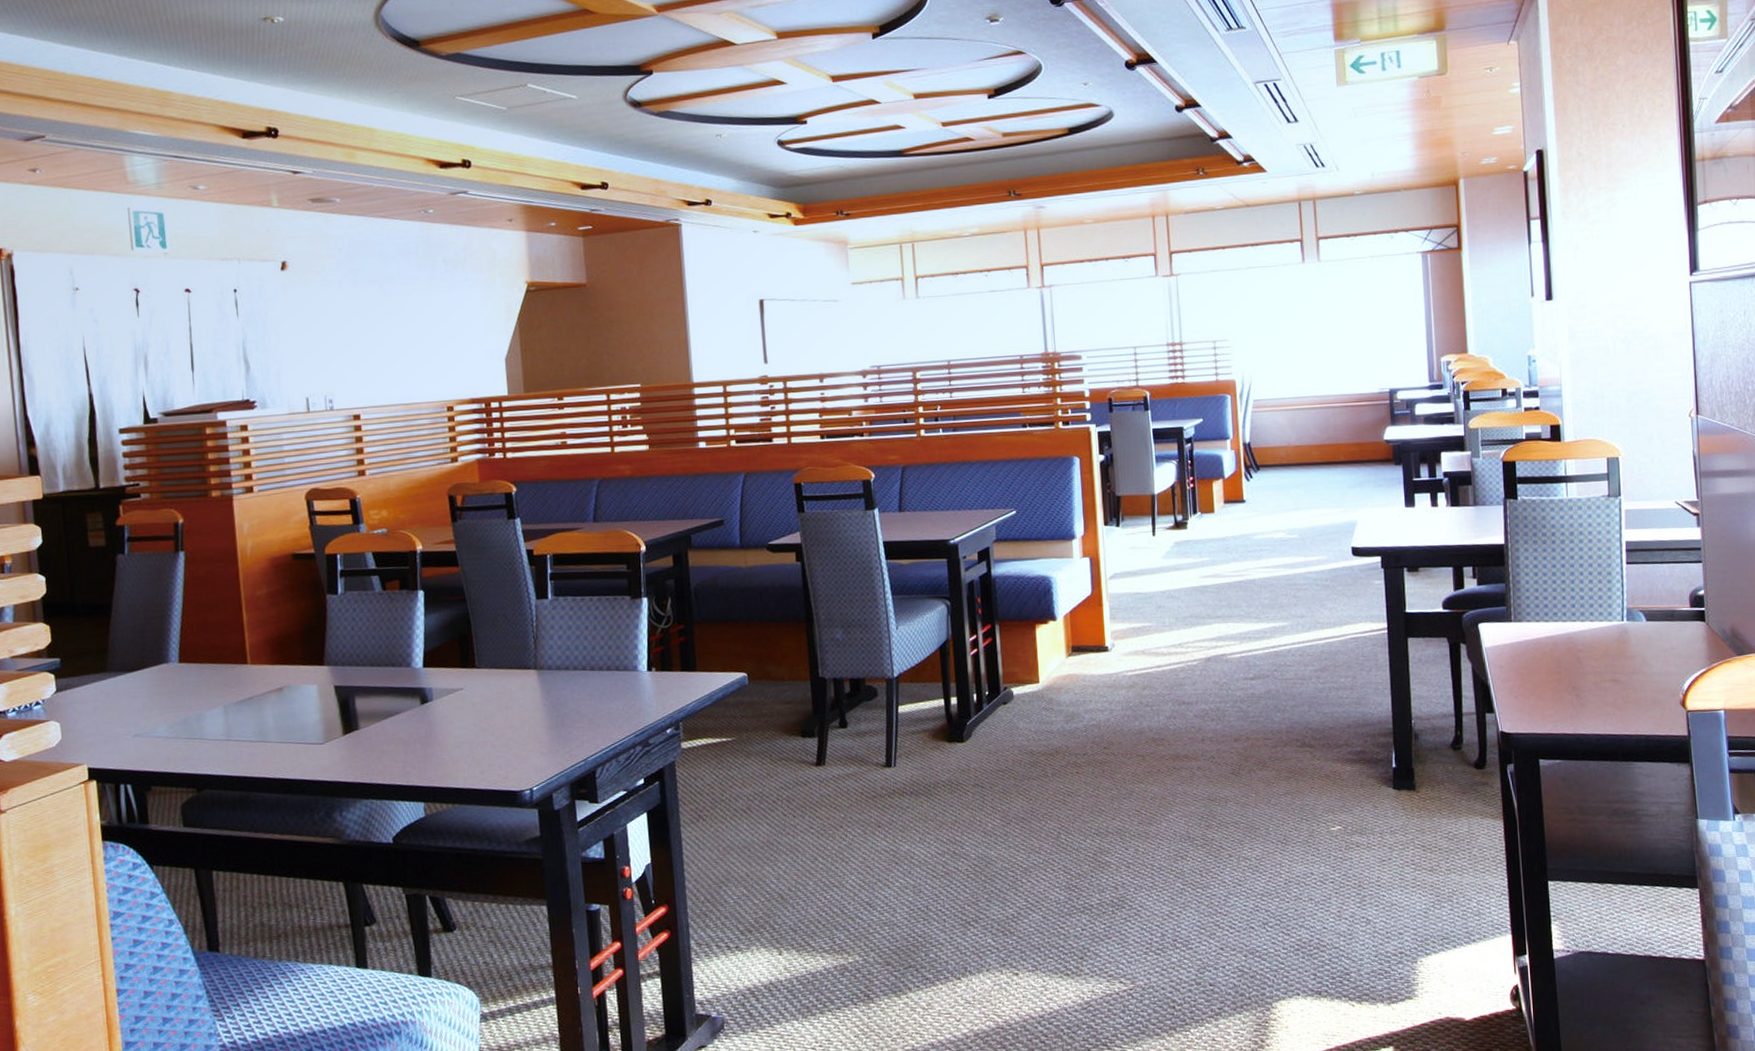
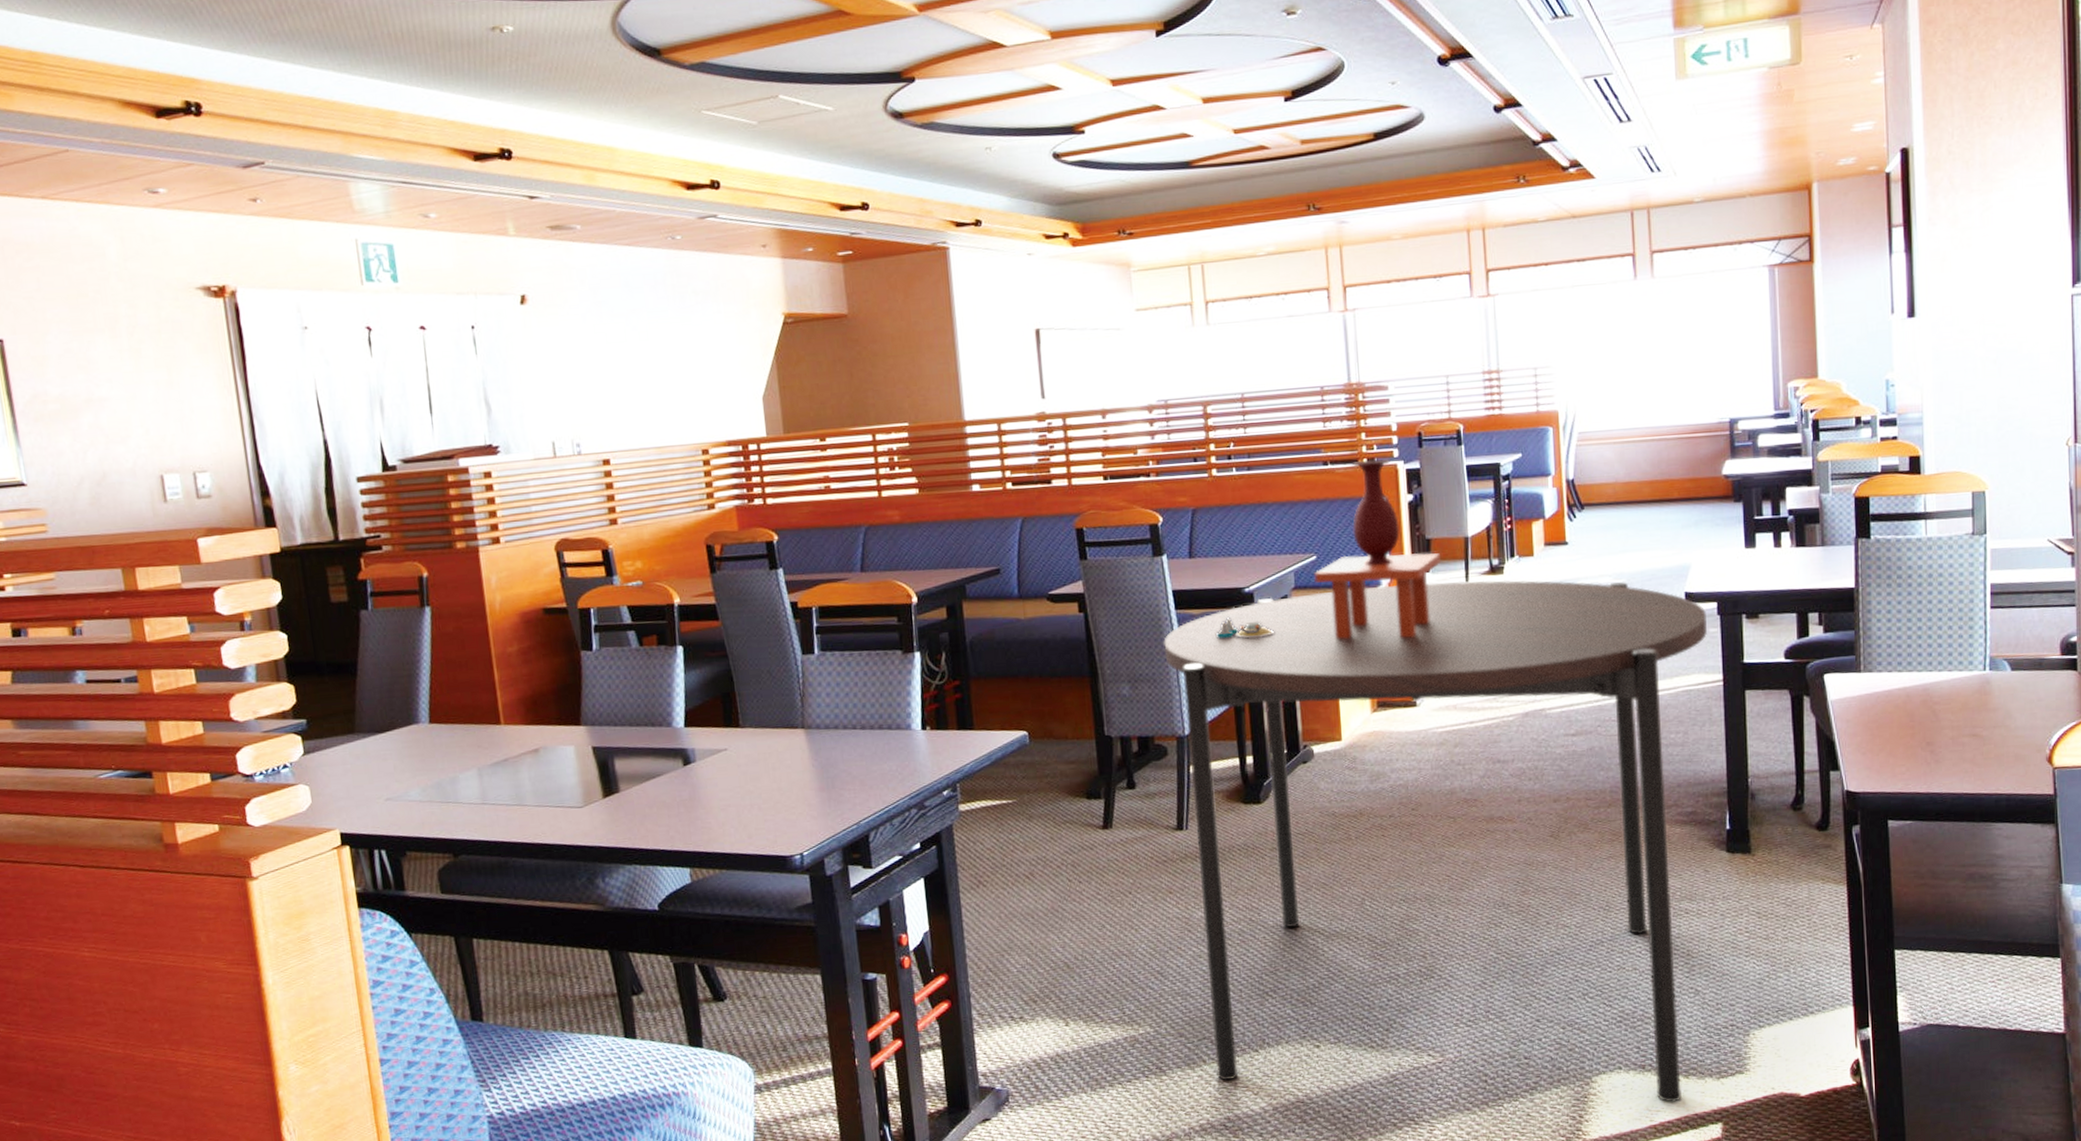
dining table: none [875,534,1372,1028] -> present [1164,580,1707,1104]
salt and pepper shaker set: none [924,567,978,588] -> present [1217,618,1275,639]
vase: none [1014,422,1129,588] -> present [1314,459,1440,639]

